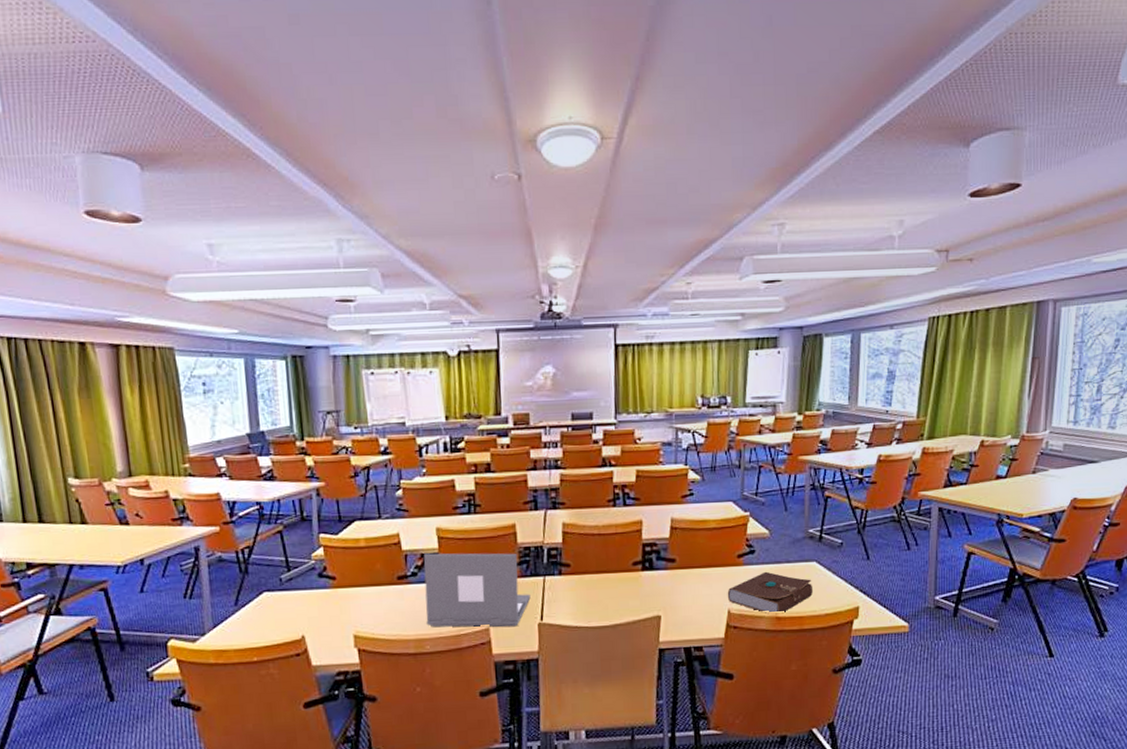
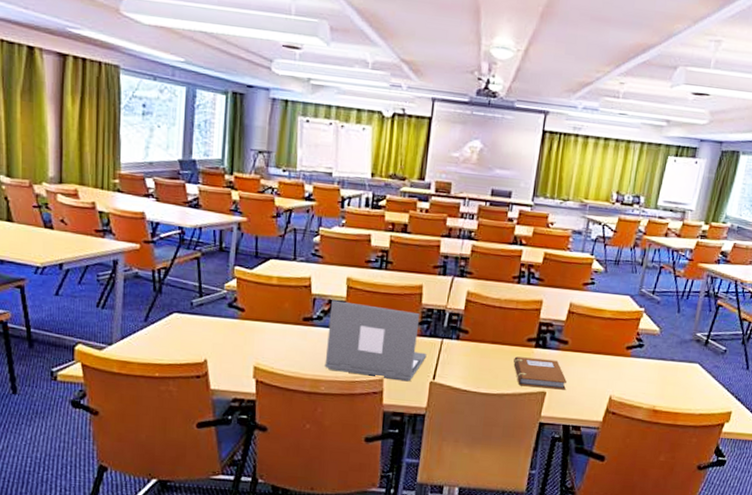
notebook: none [622,581,681,614] -> present [513,356,567,390]
book: present [727,571,812,615] -> none [611,366,692,407]

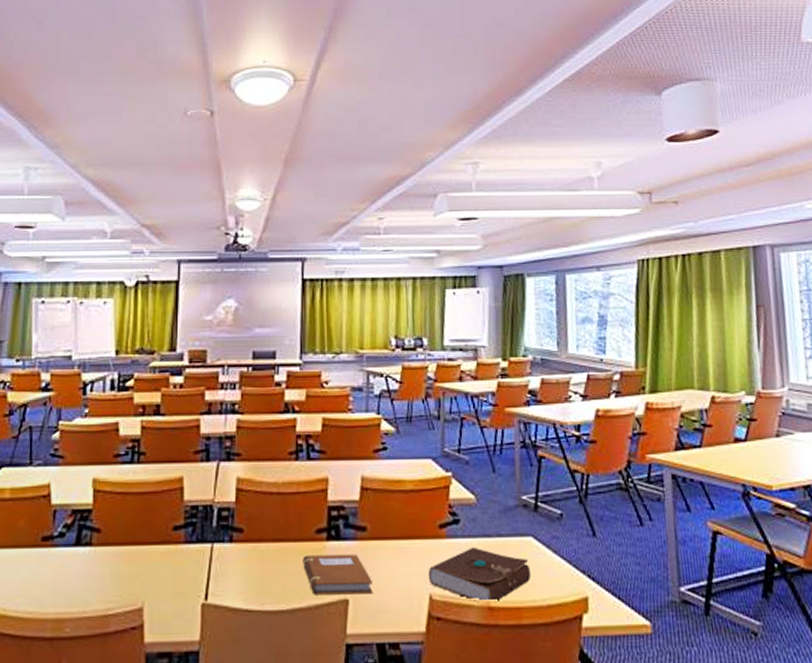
laptop: present [324,300,427,382] -> none [69,509,195,608]
book: none [611,366,692,407] -> present [428,547,531,603]

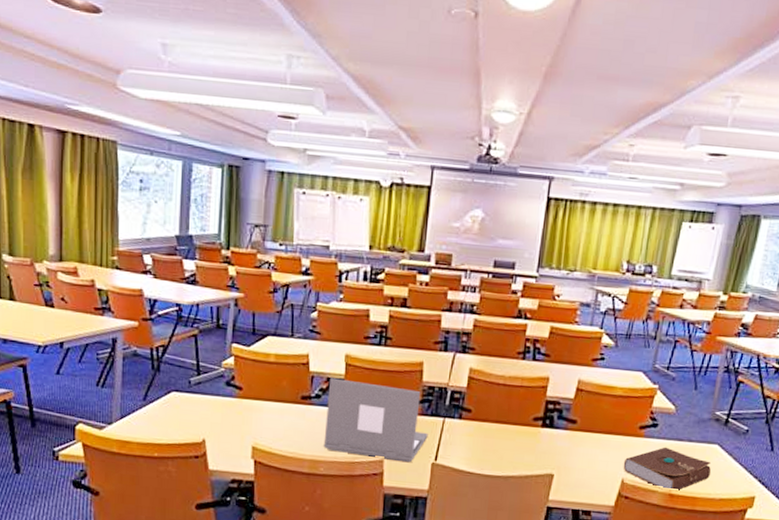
laptop: none [69,509,195,608] -> present [323,378,428,463]
notebook: present [303,554,372,595] -> none [519,436,576,473]

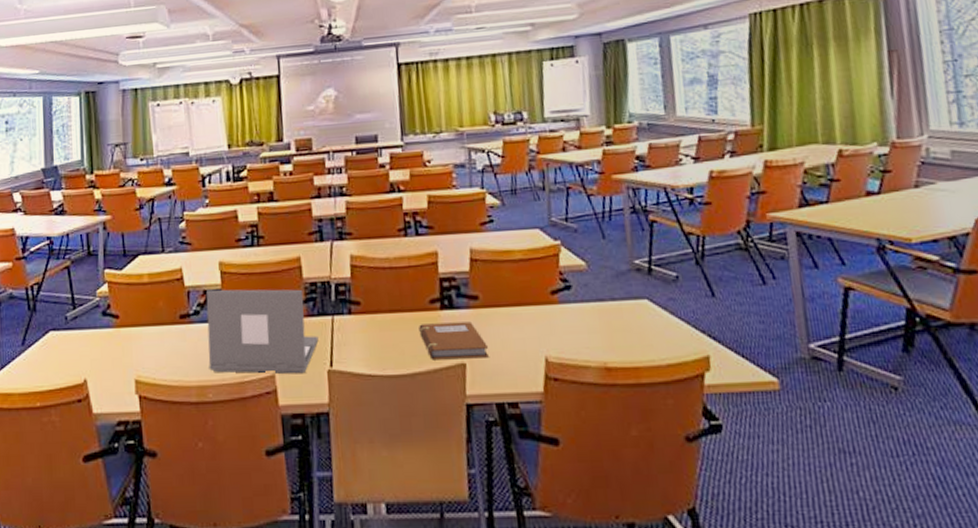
notebook: none [519,436,576,473] -> present [419,321,489,360]
book: present [623,446,712,491] -> none [542,311,648,364]

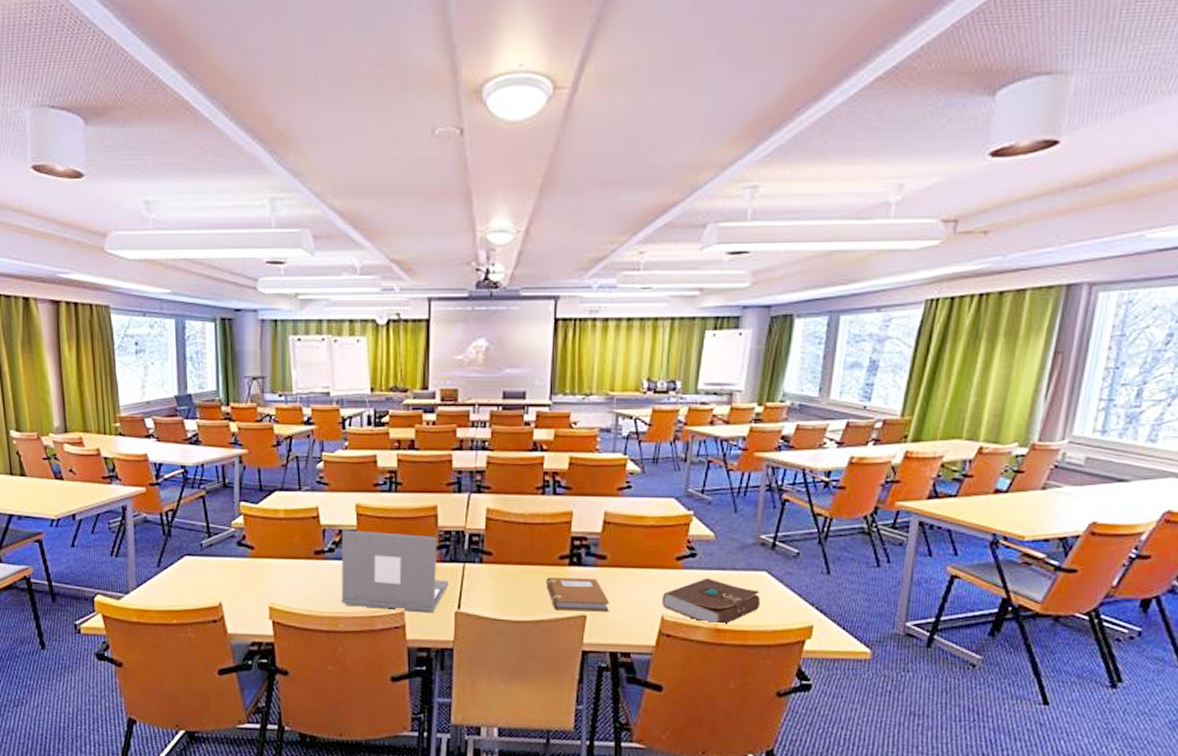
book: none [542,311,648,364] -> present [661,577,760,626]

